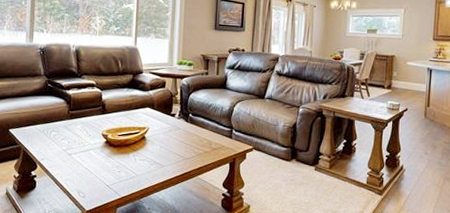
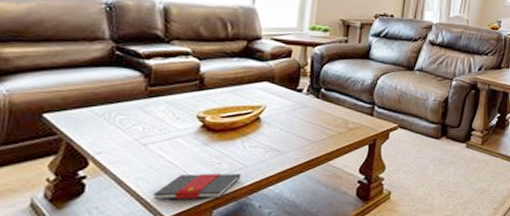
book: none [77,179,135,199] -> present [153,173,241,200]

